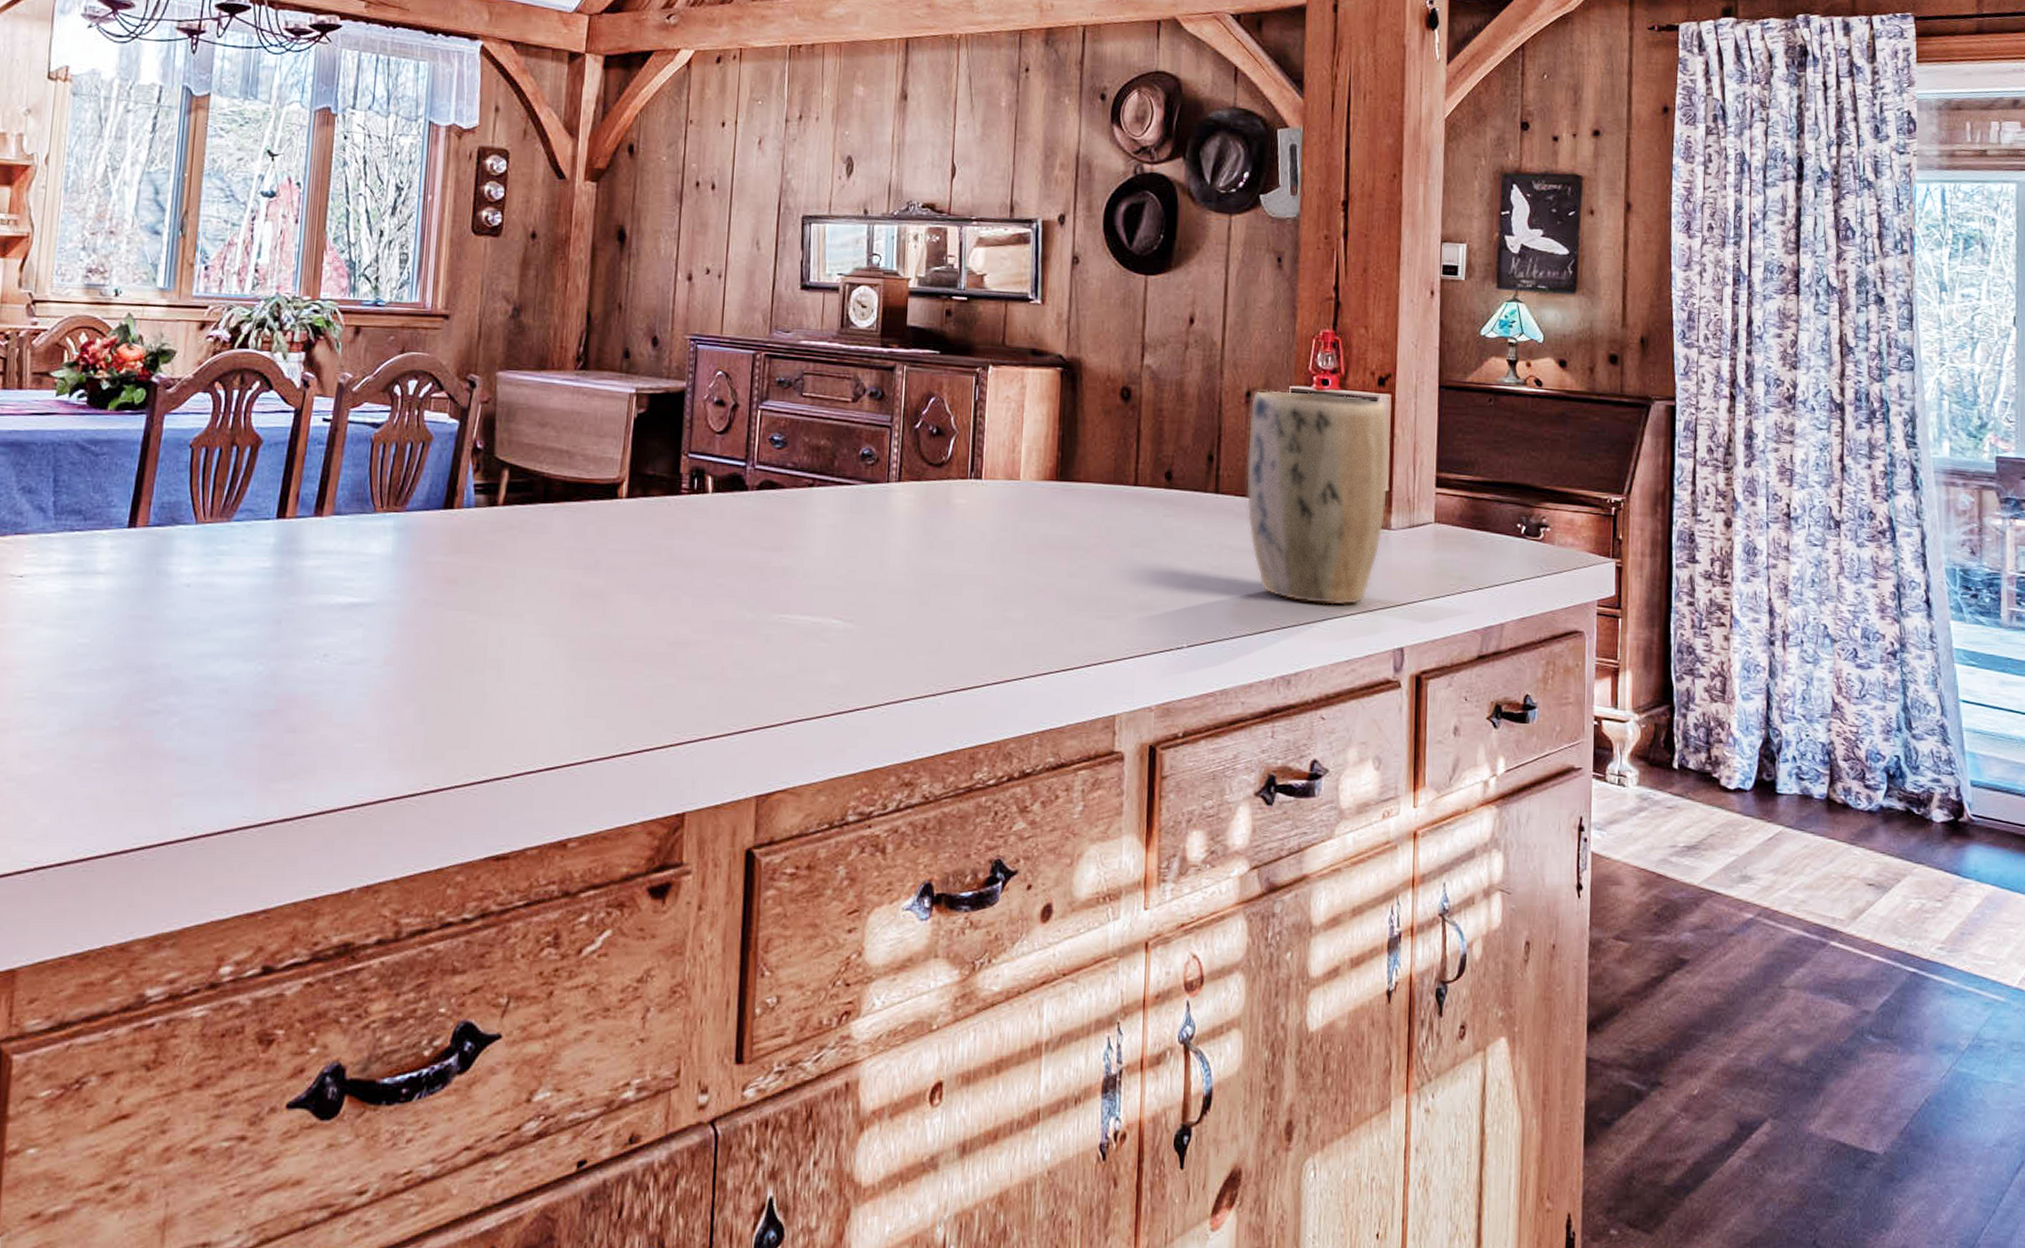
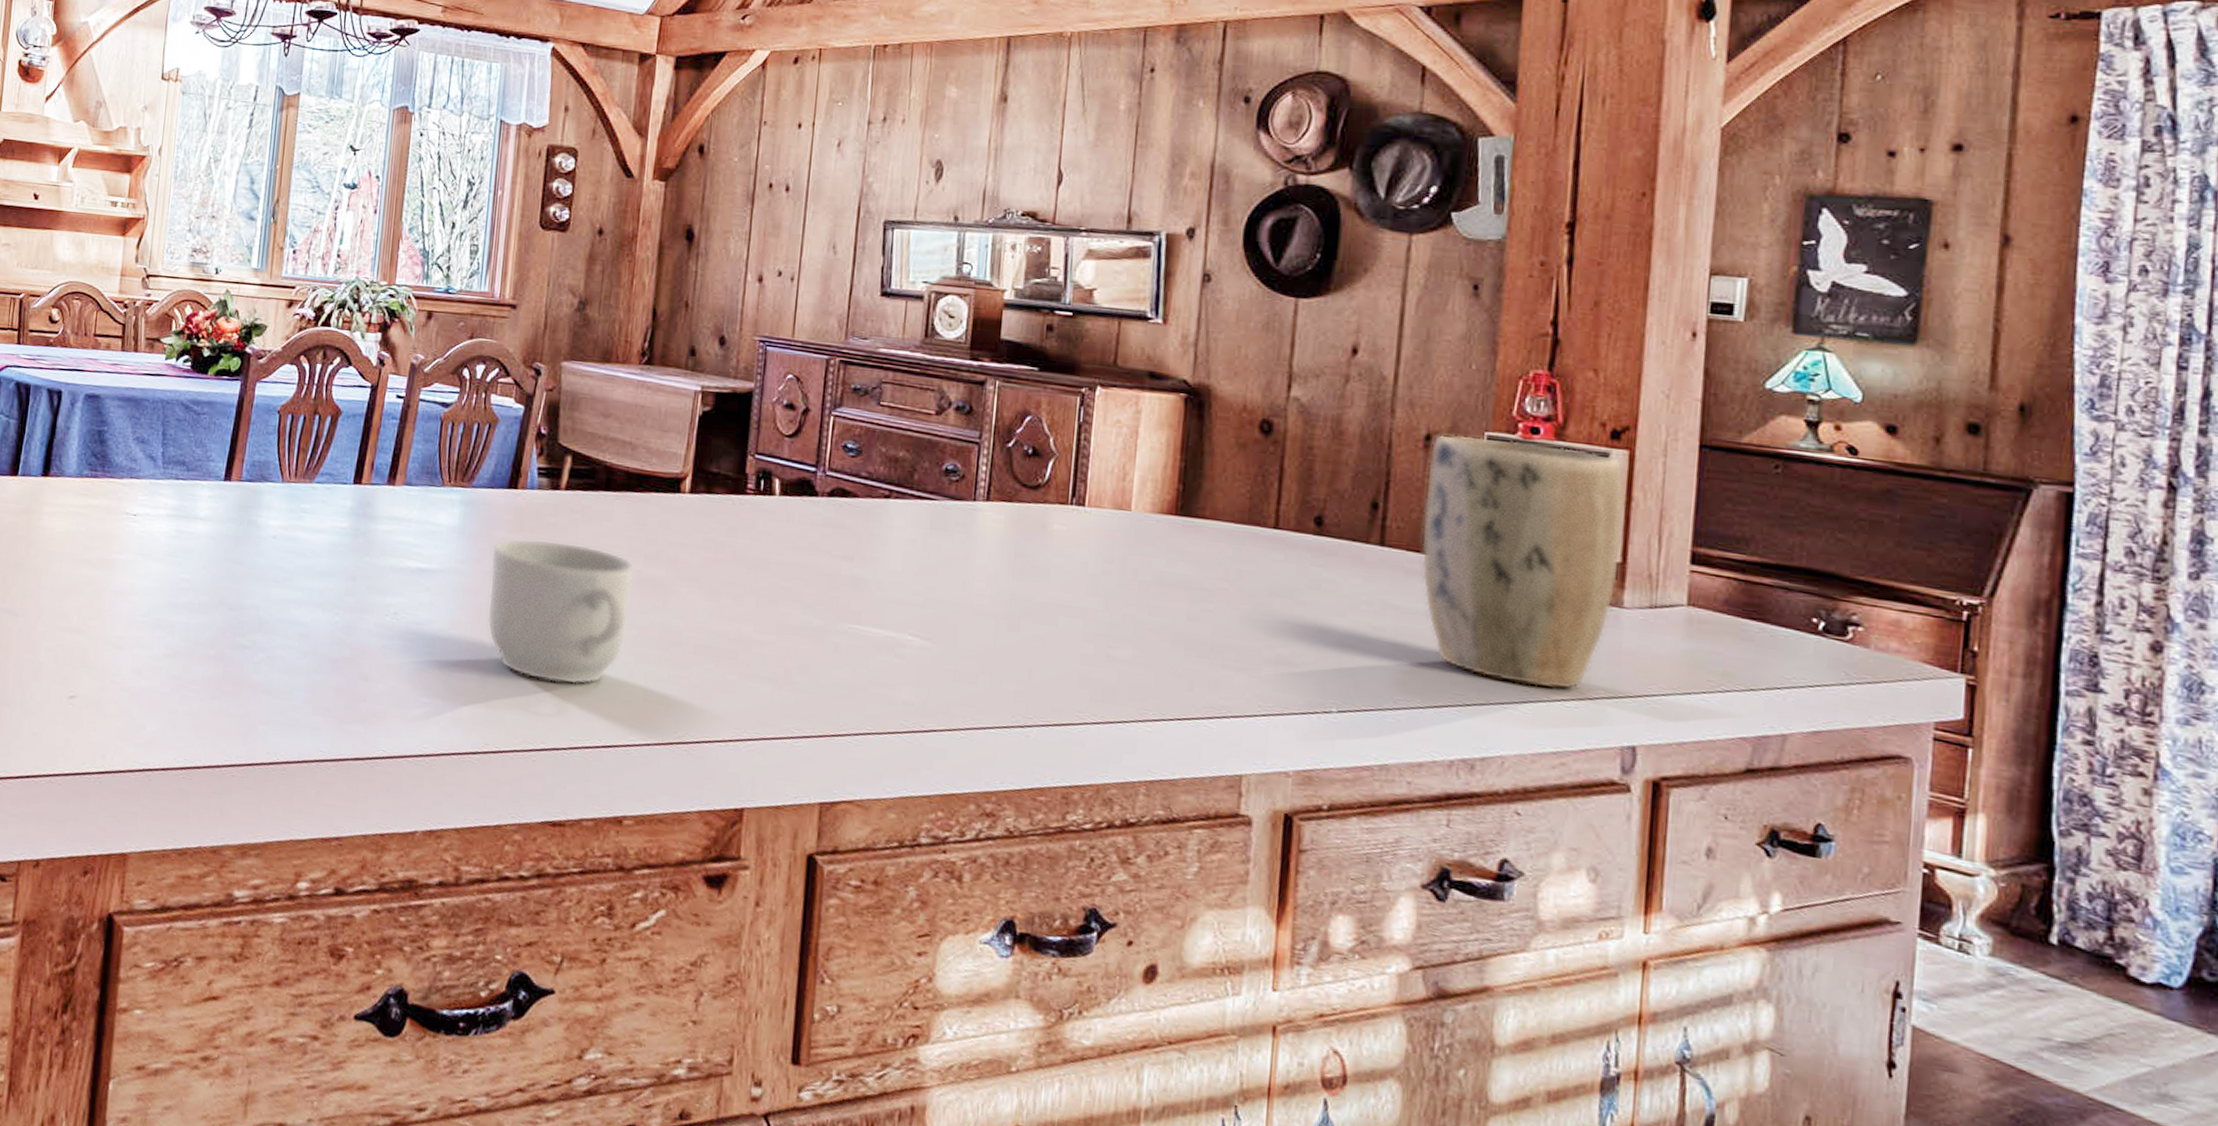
mug: none [424,559,574,709] -> present [487,538,635,685]

